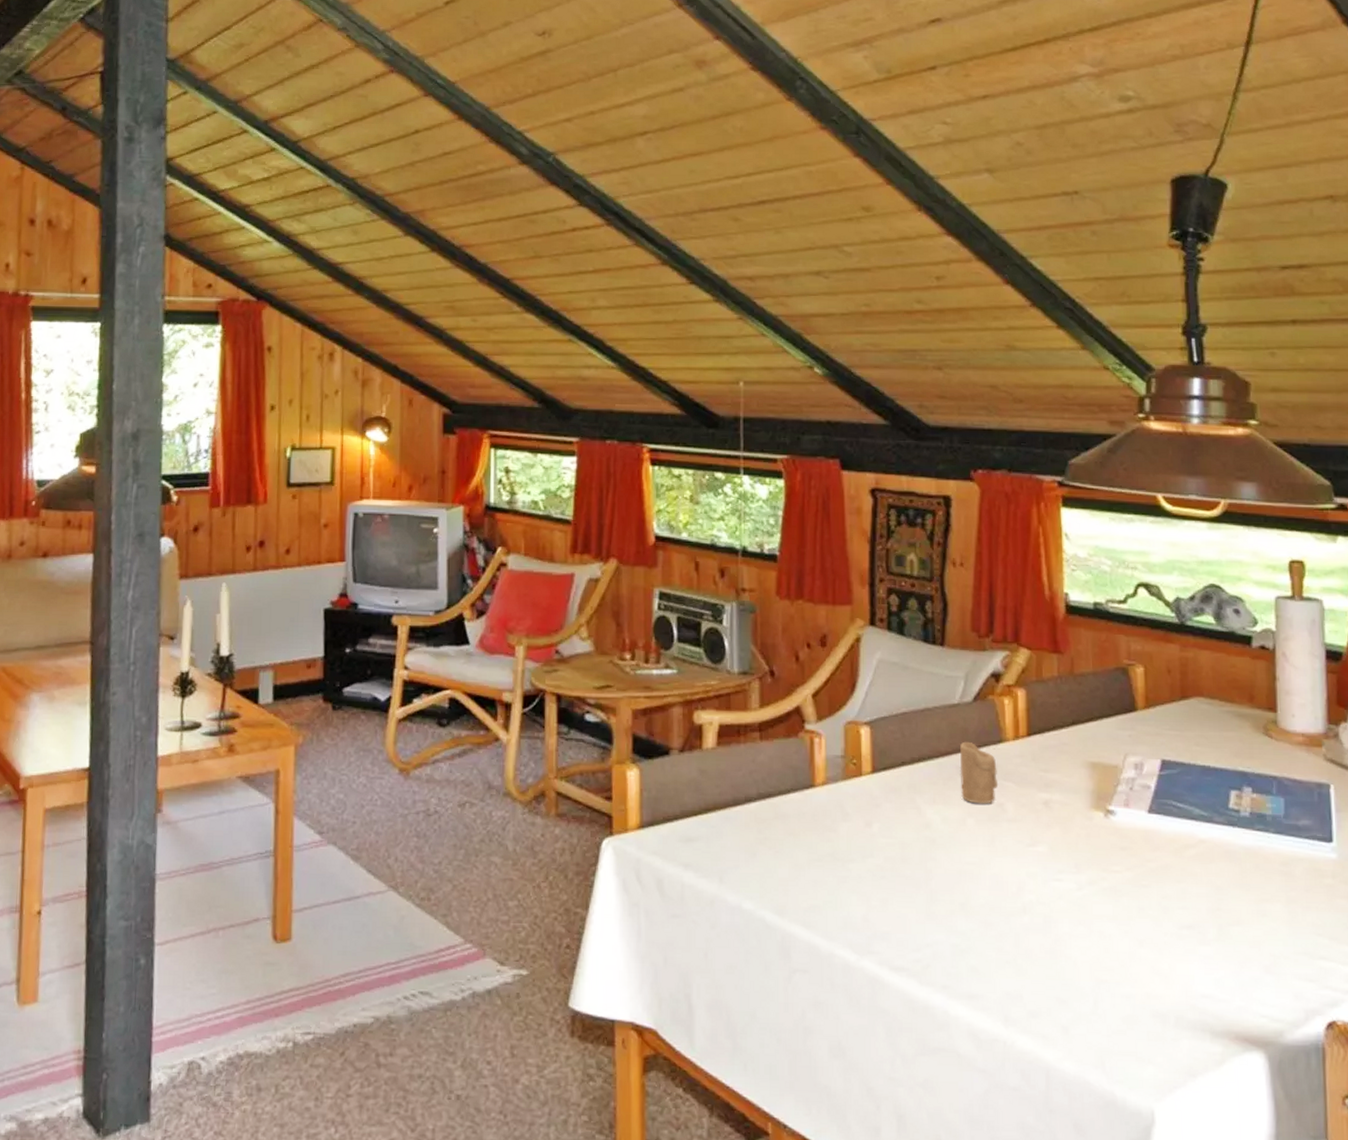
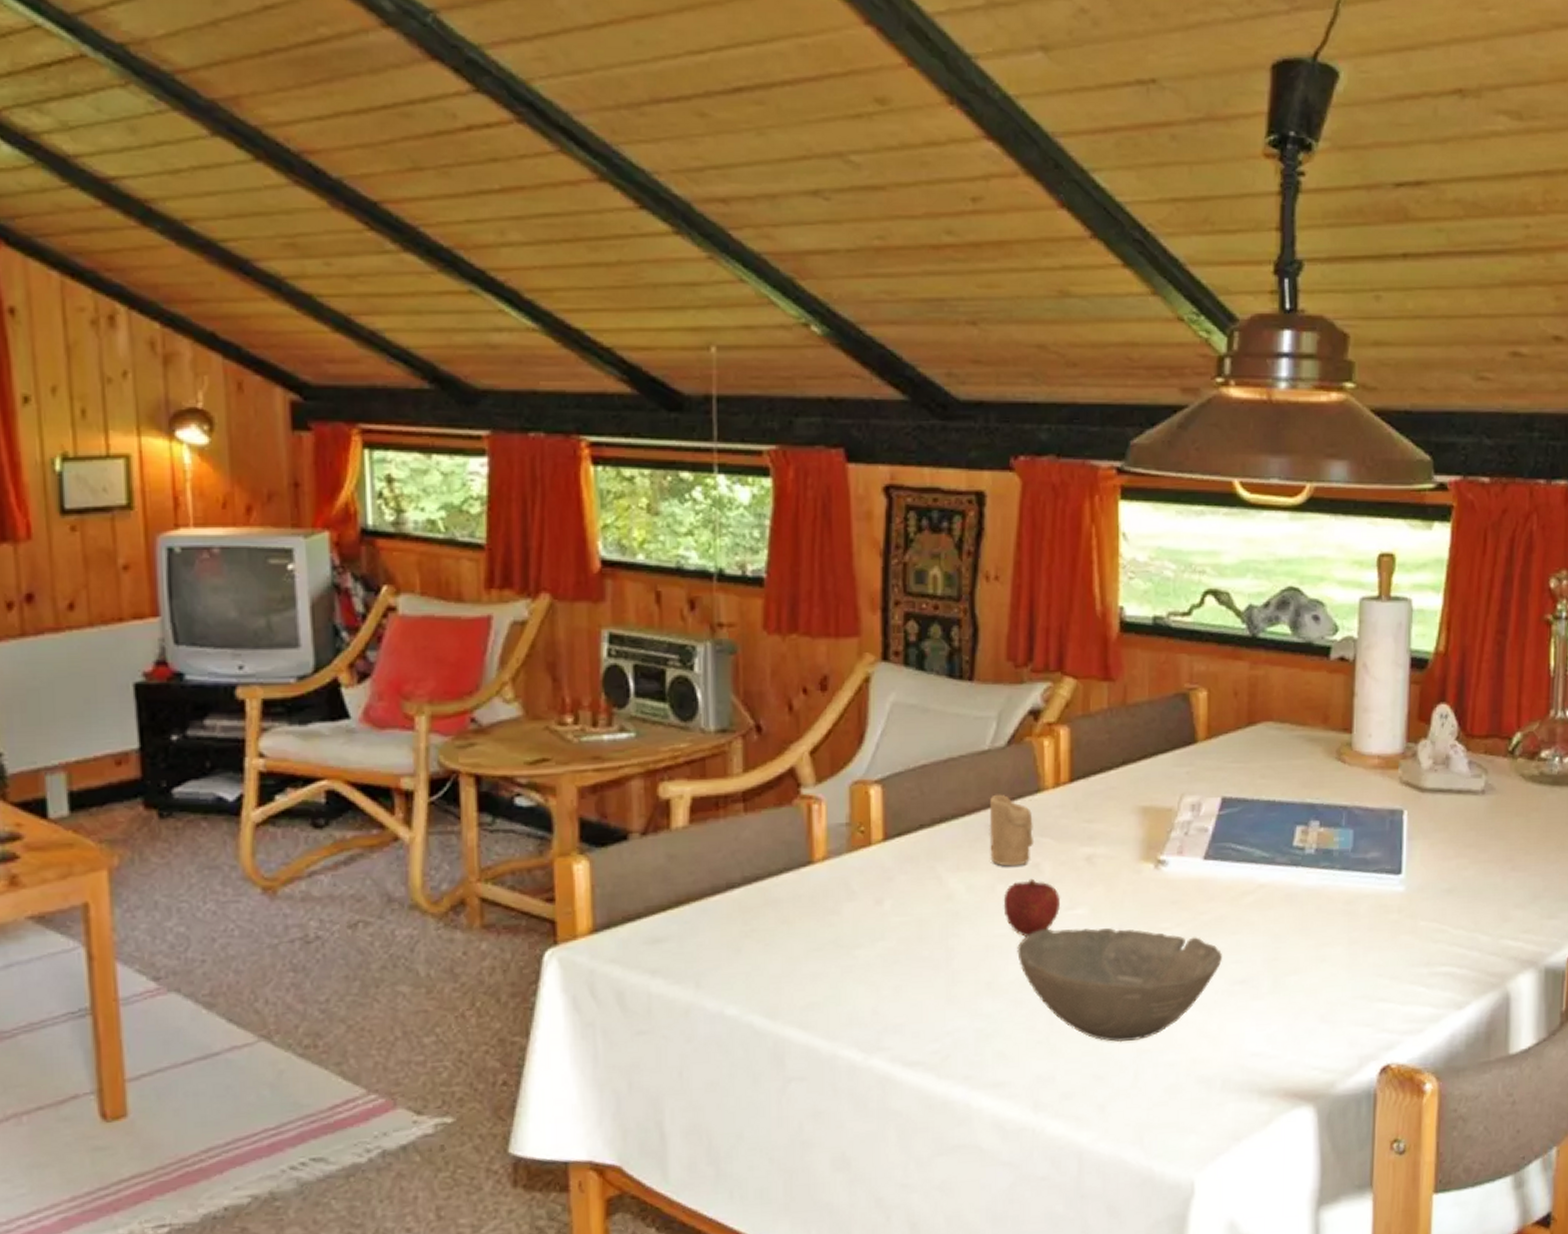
fruit: none [973,816,1023,868] -> present [1003,878,1061,938]
bowl: none [986,861,1169,971] -> present [1017,928,1222,1043]

